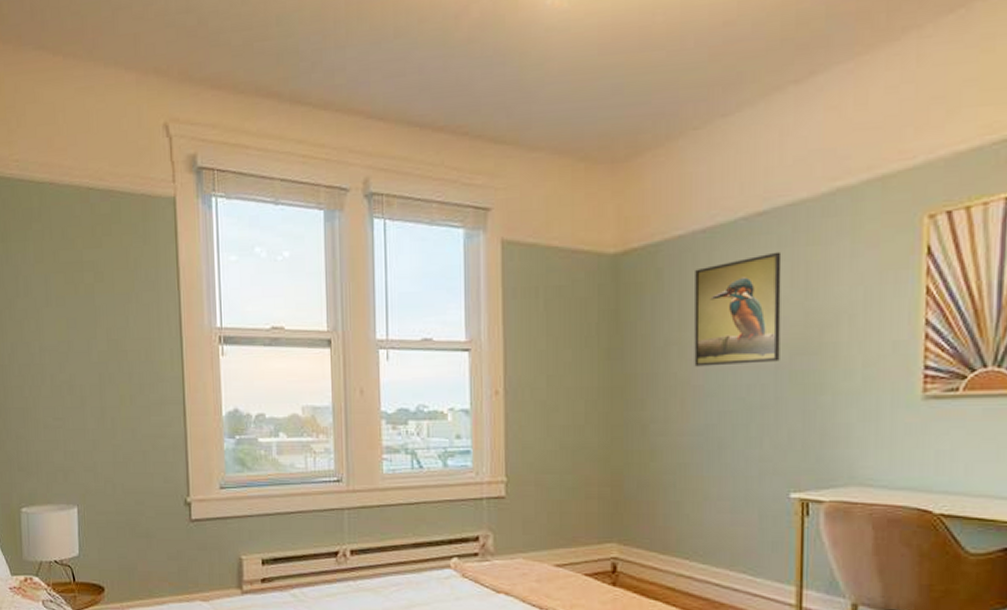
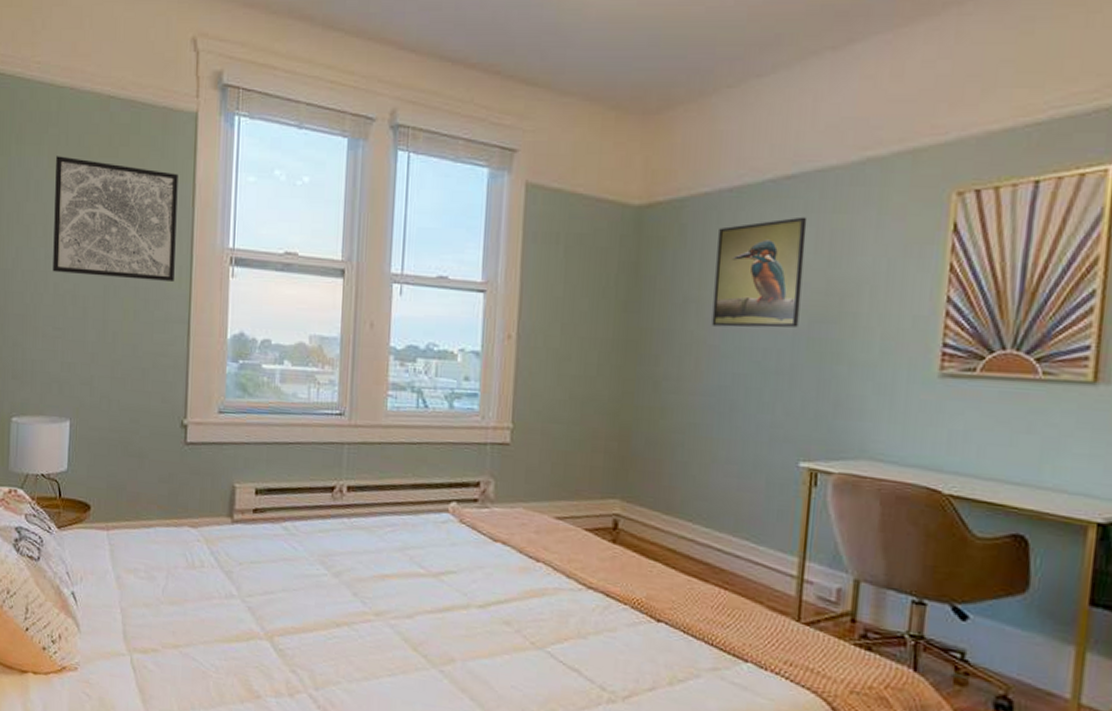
wall art: none [42,250,166,365] -> present [53,156,178,281]

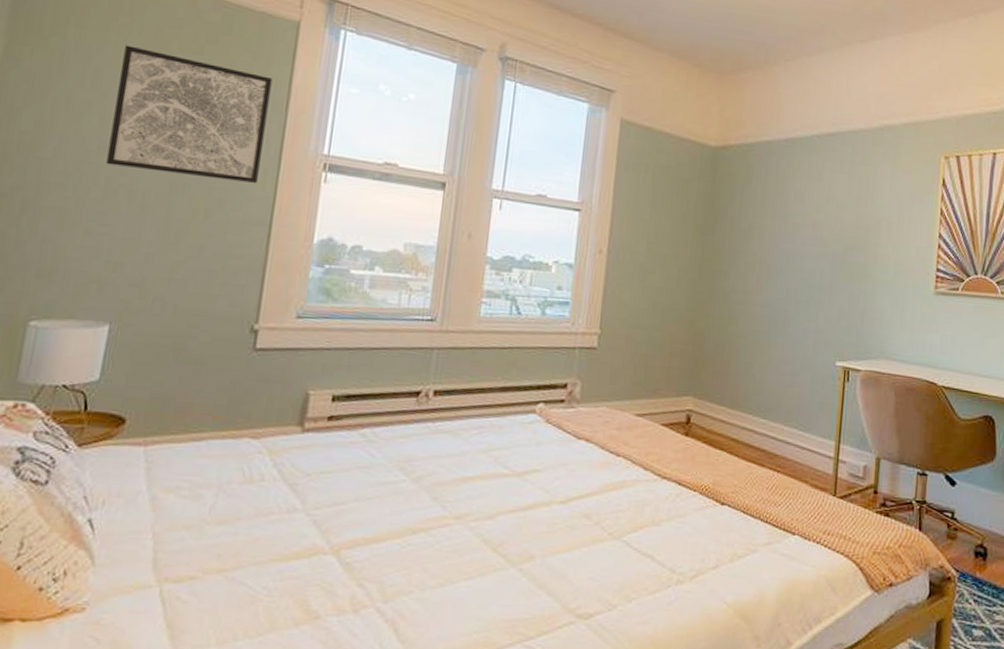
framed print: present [711,216,808,328] -> none [770,165,843,253]

